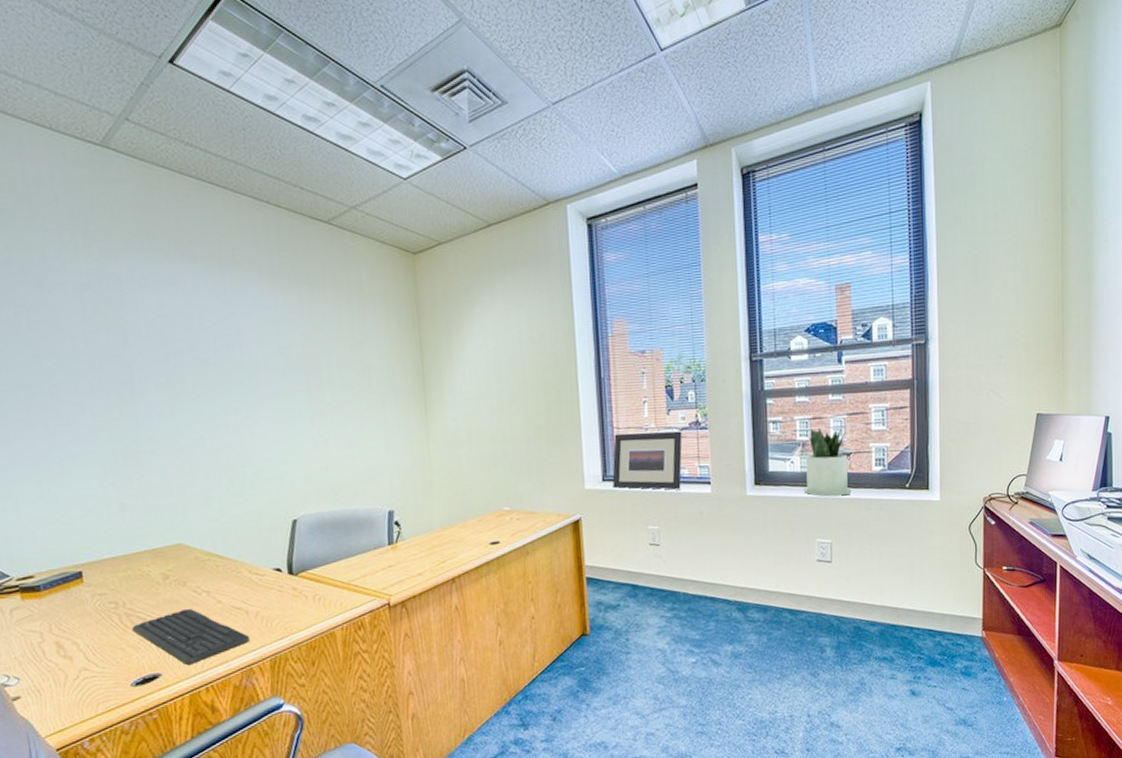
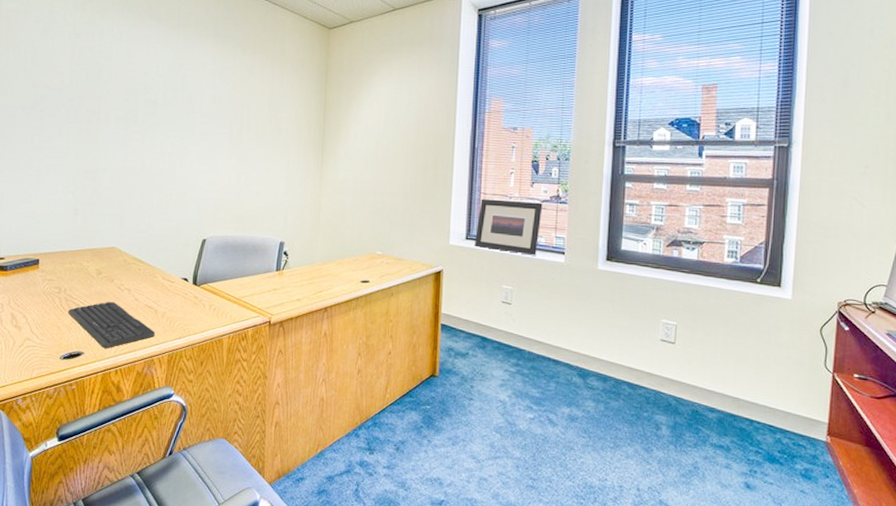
planter: present [802,427,853,497] -> none [652,214,703,282]

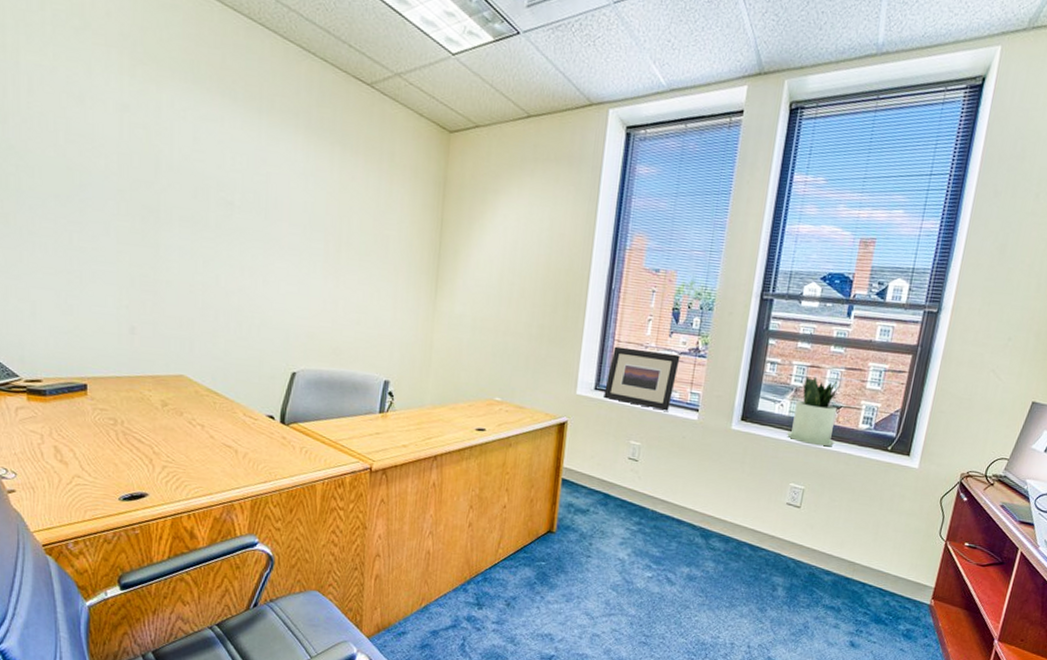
computer keyboard: present [68,302,155,348] -> none [127,438,235,490]
planter: none [652,214,703,282] -> present [786,376,840,447]

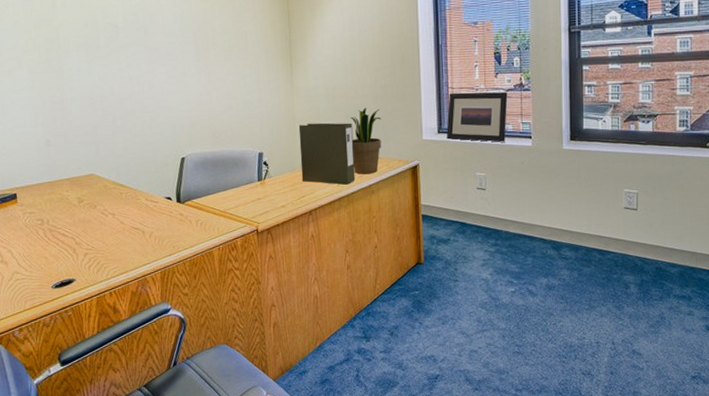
binder: none [430,355,498,432] -> present [298,123,356,185]
potted plant: none [492,347,532,424] -> present [351,107,381,175]
planter: present [786,376,840,447] -> none [612,91,658,153]

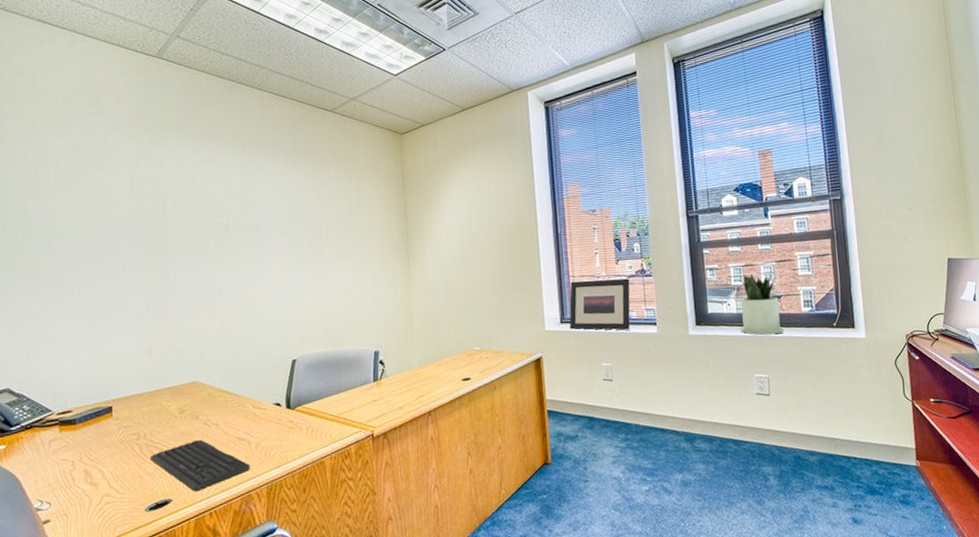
computer keyboard: none [54,228,145,273] -> present [151,440,250,491]
binder: present [298,123,356,185] -> none [416,316,477,382]
potted plant: present [351,107,381,175] -> none [470,300,503,370]
planter: none [612,91,658,153] -> present [739,273,785,336]

